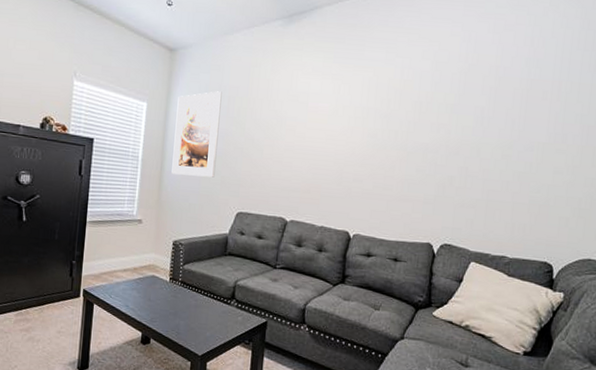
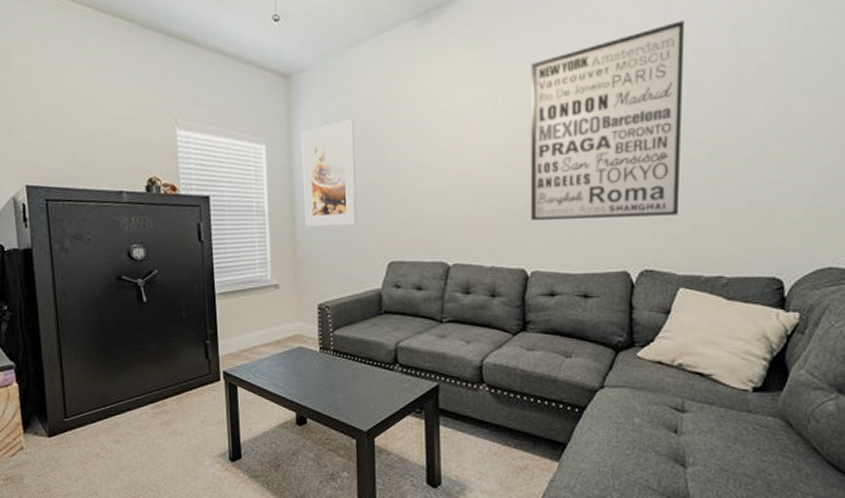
wall art: none [357,50,491,202] -> present [530,20,685,221]

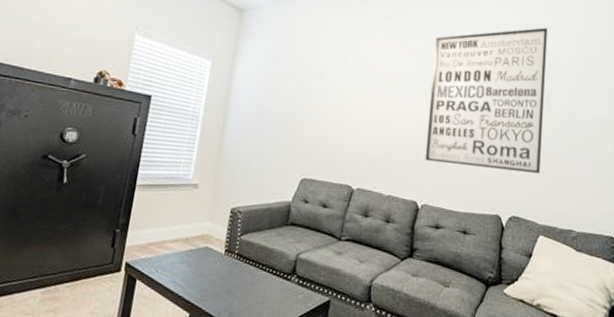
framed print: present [301,119,357,226] -> none [233,53,290,141]

